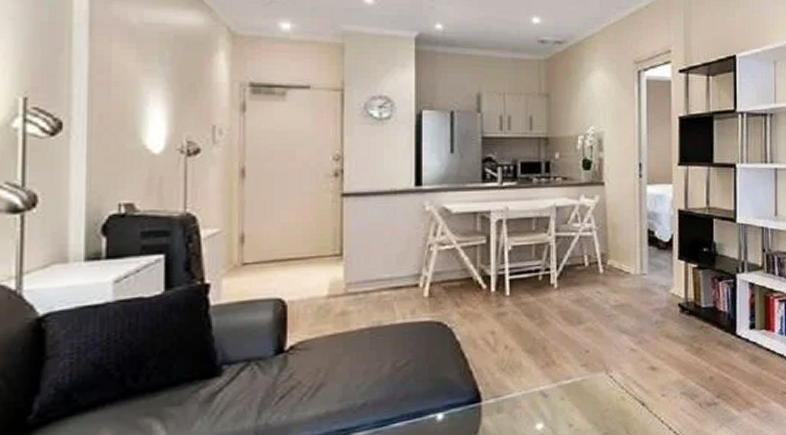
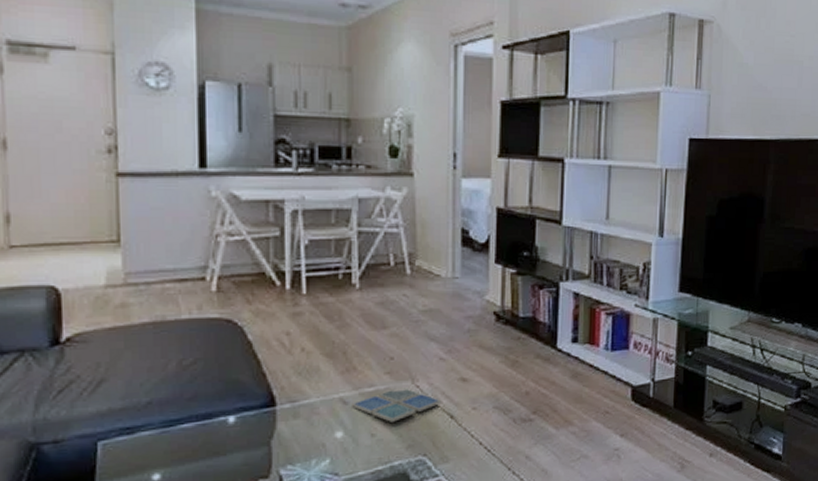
drink coaster: none [551,378,634,412] -> present [352,388,442,422]

